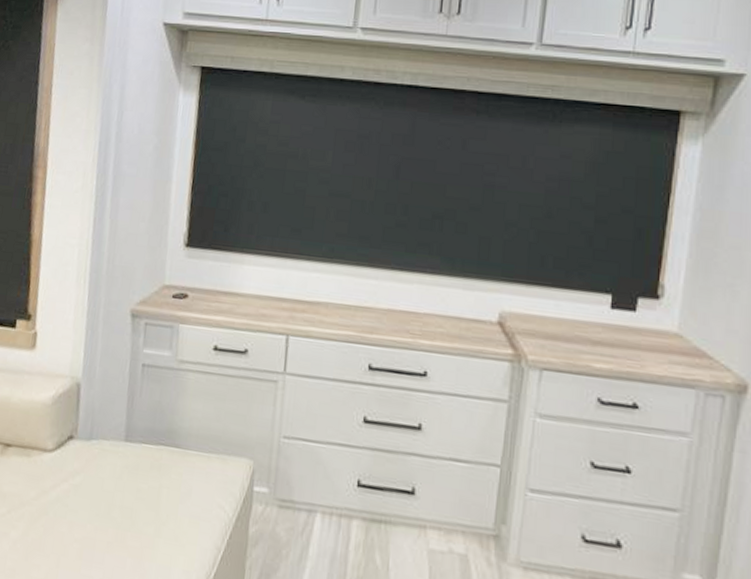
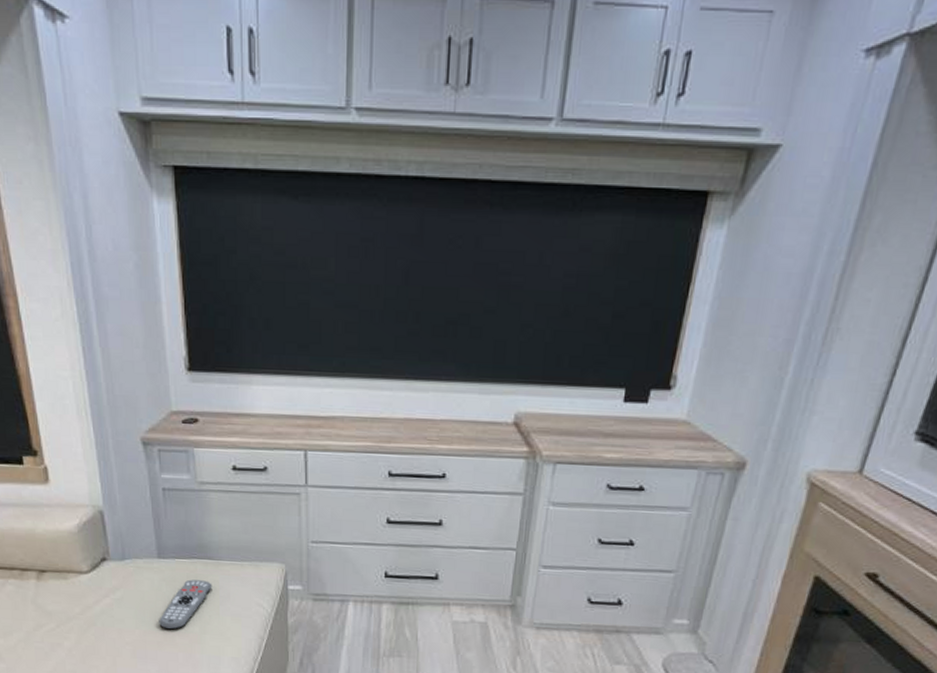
remote control: none [113,469,176,529] -> present [159,579,212,630]

